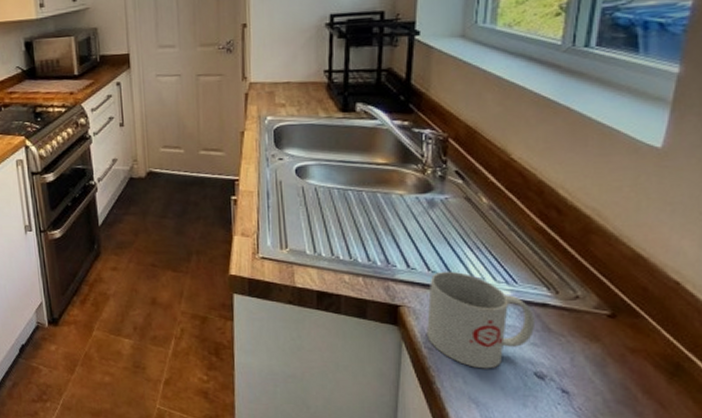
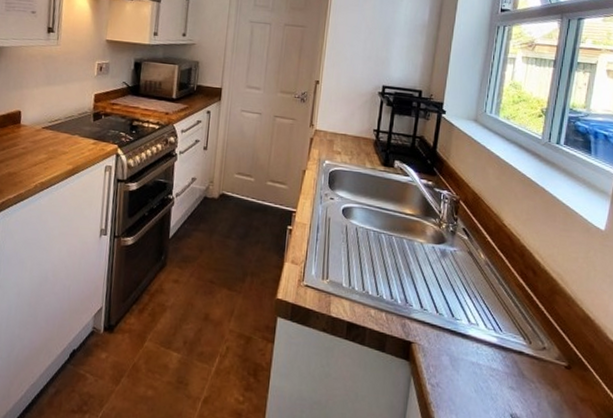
mug: present [427,271,536,369] -> none [431,314,514,408]

